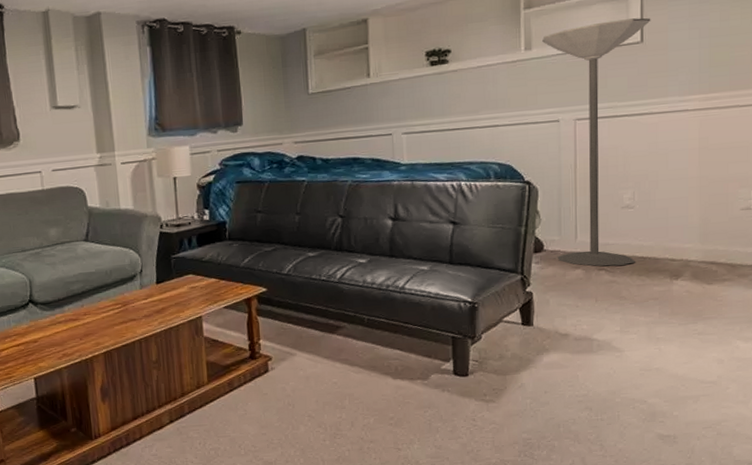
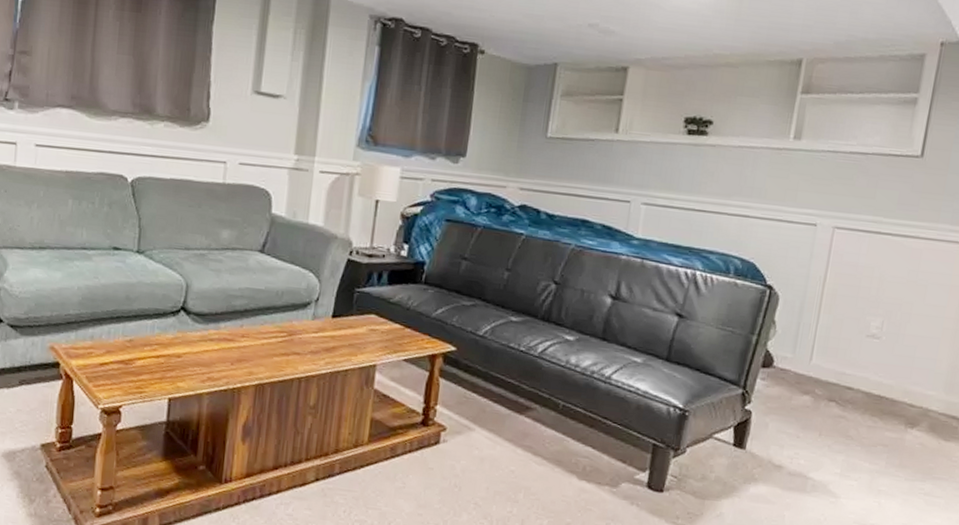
floor lamp: present [542,17,651,267] -> none [786,125,936,401]

